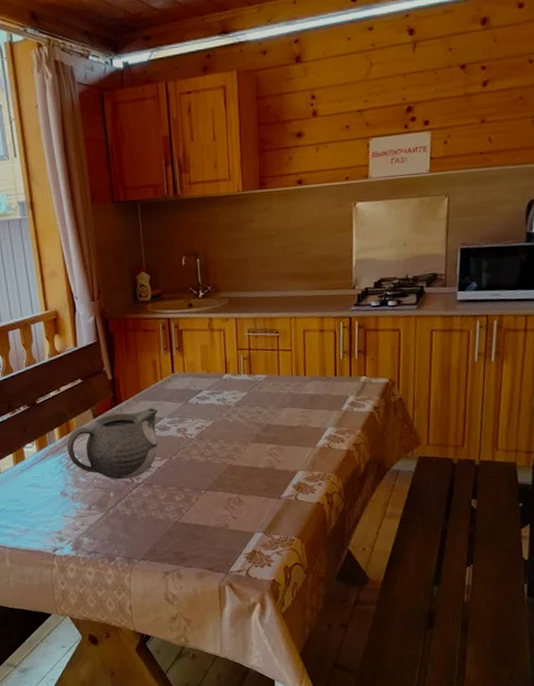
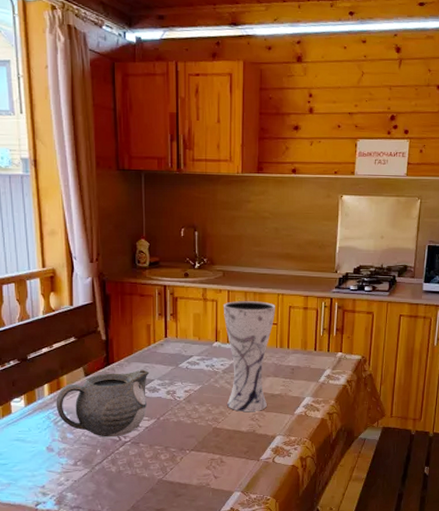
vase: none [231,327,288,447] -> present [223,301,275,411]

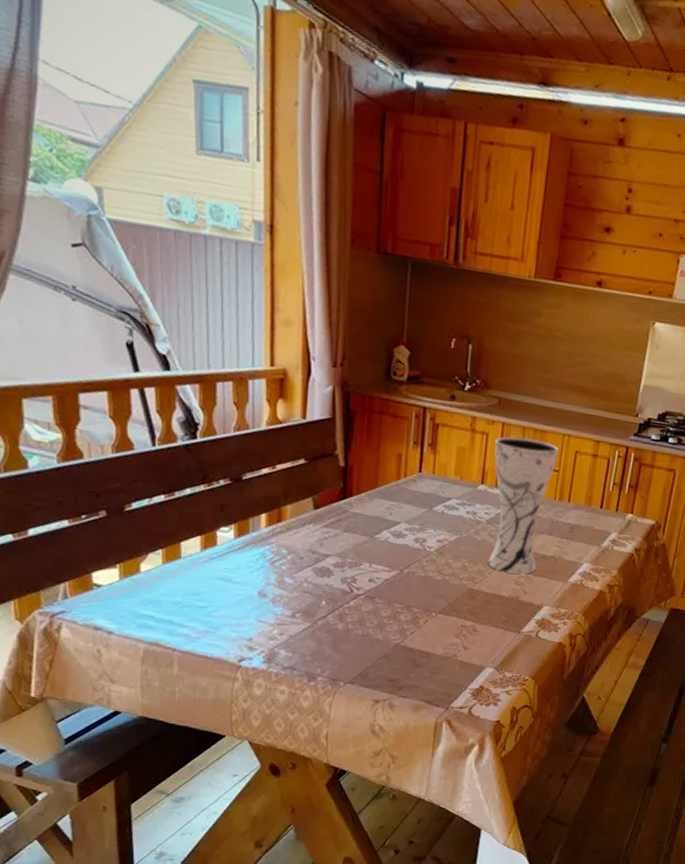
teapot: present [56,369,150,437] -> none [274,508,396,588]

